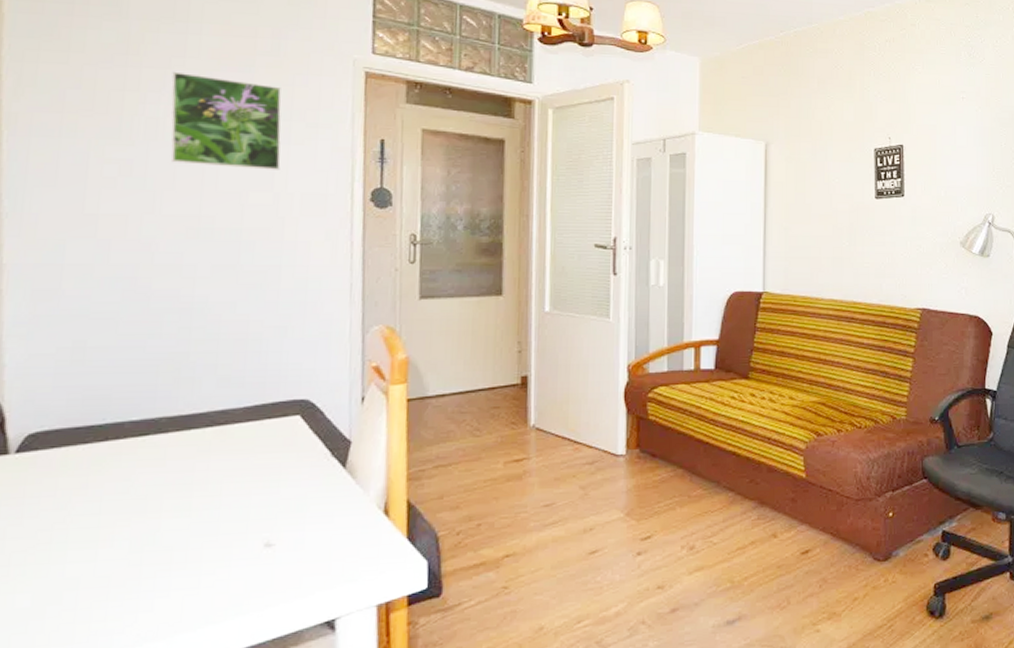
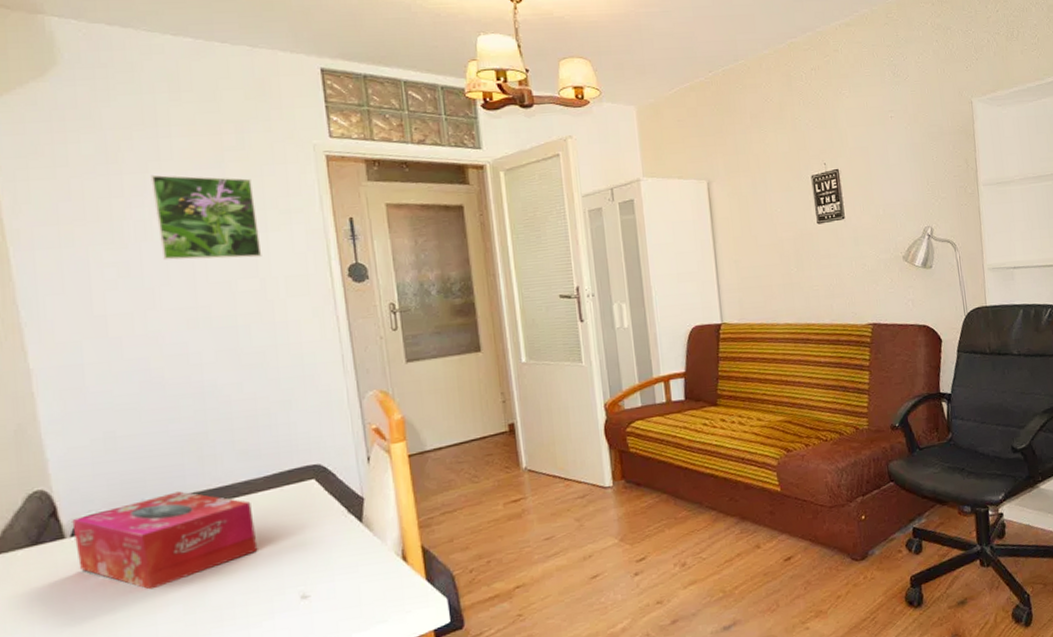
tissue box: none [19,414,225,521] -> present [72,491,258,590]

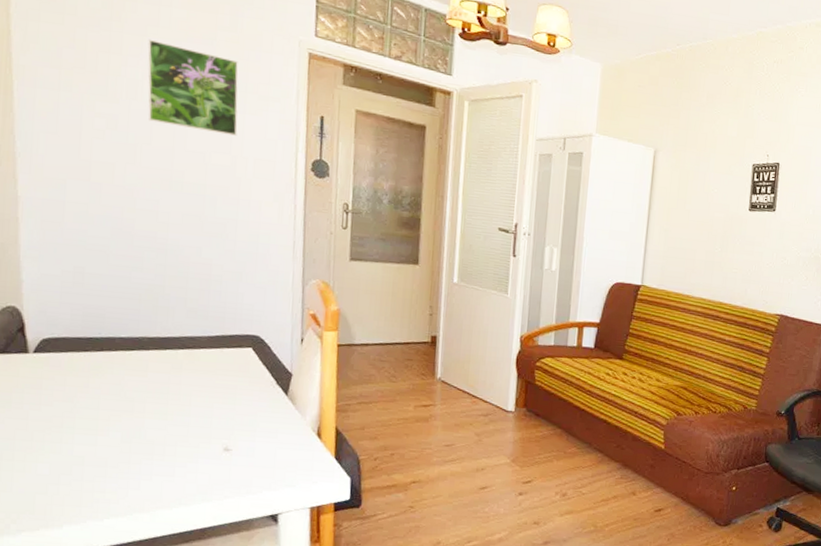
tissue box: present [72,491,258,590] -> none [36,333,194,414]

